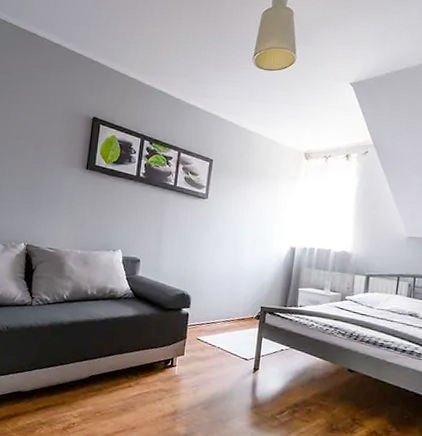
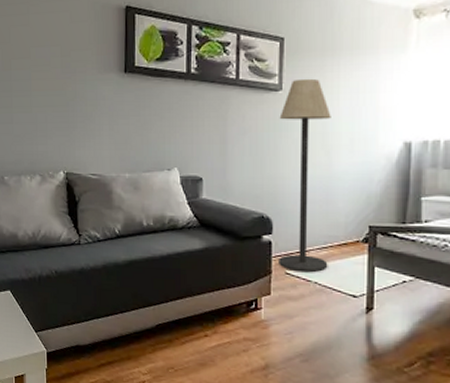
floor lamp: none [192,192,242,340] -> present [279,78,331,273]

